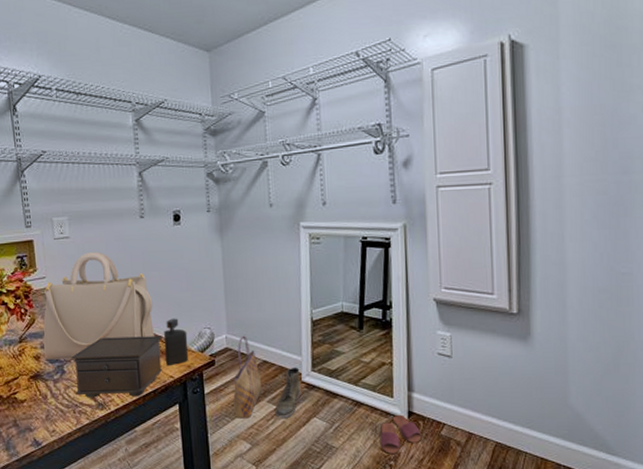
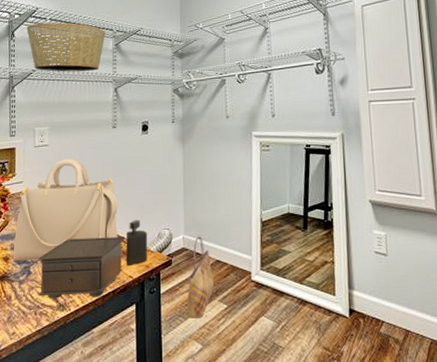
basket: none [29,93,123,154] -> present [26,22,105,72]
boot: present [276,367,301,418] -> none [226,266,251,317]
slippers: present [380,414,422,454] -> none [323,312,363,353]

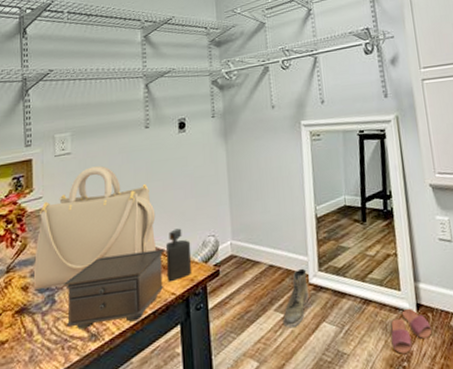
basket: present [26,22,105,72] -> none [40,15,132,71]
tote bag: present [187,236,215,319] -> none [239,240,270,334]
boot: none [226,266,251,317] -> present [283,268,309,327]
slippers: none [323,312,363,353] -> present [391,308,432,354]

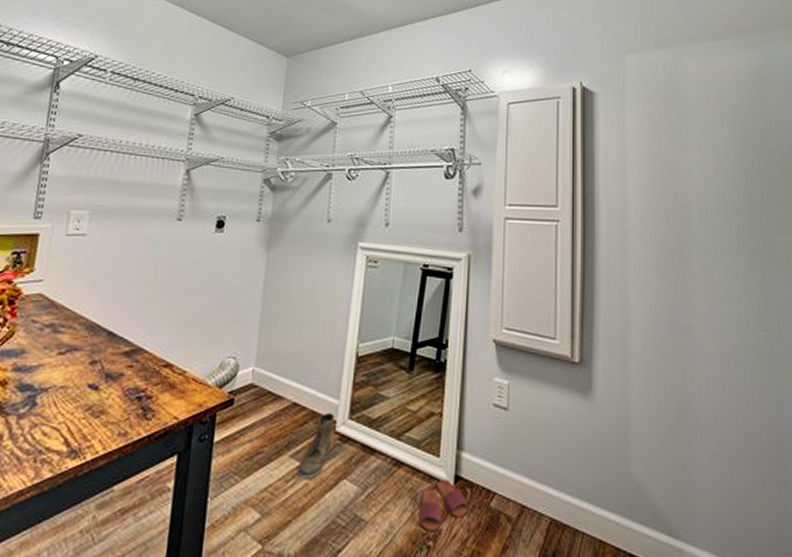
handbag: present [33,166,156,290] -> none [14,254,172,387]
jewelry box: present [64,249,164,330] -> none [45,361,174,443]
perfume bottle: present [165,228,192,281] -> none [171,343,207,402]

